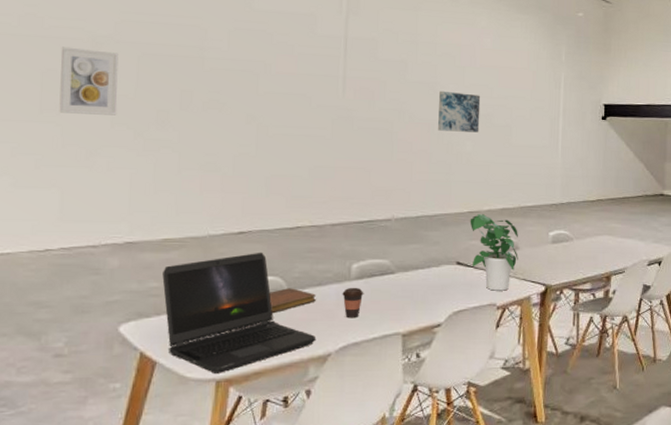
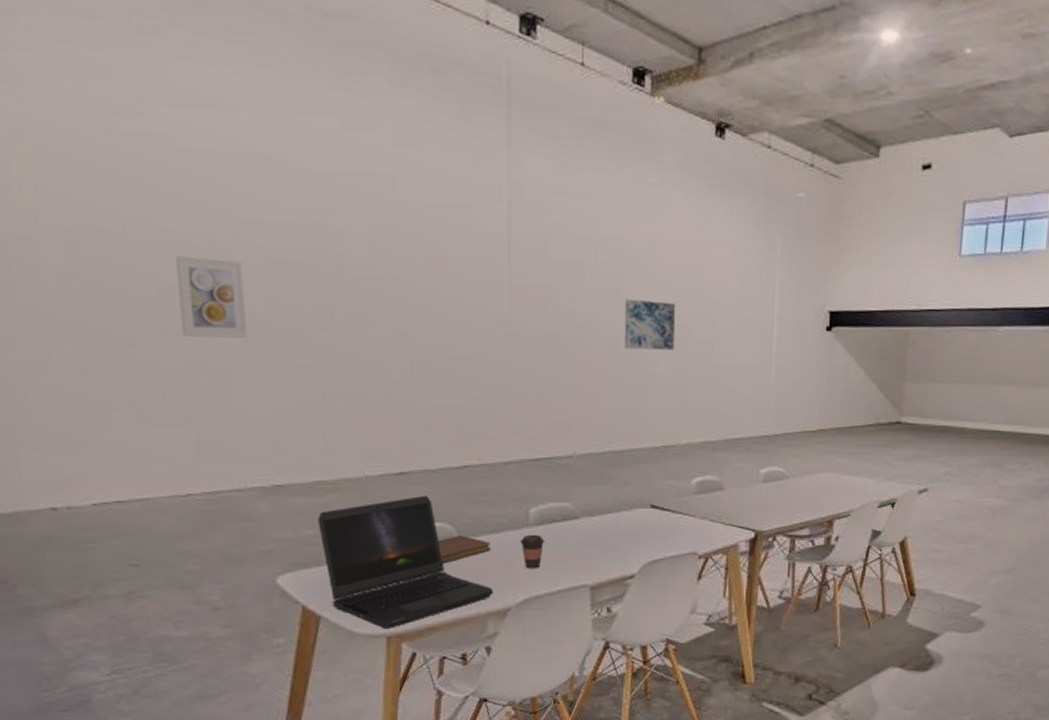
potted plant: present [470,214,518,291] -> none [665,449,723,538]

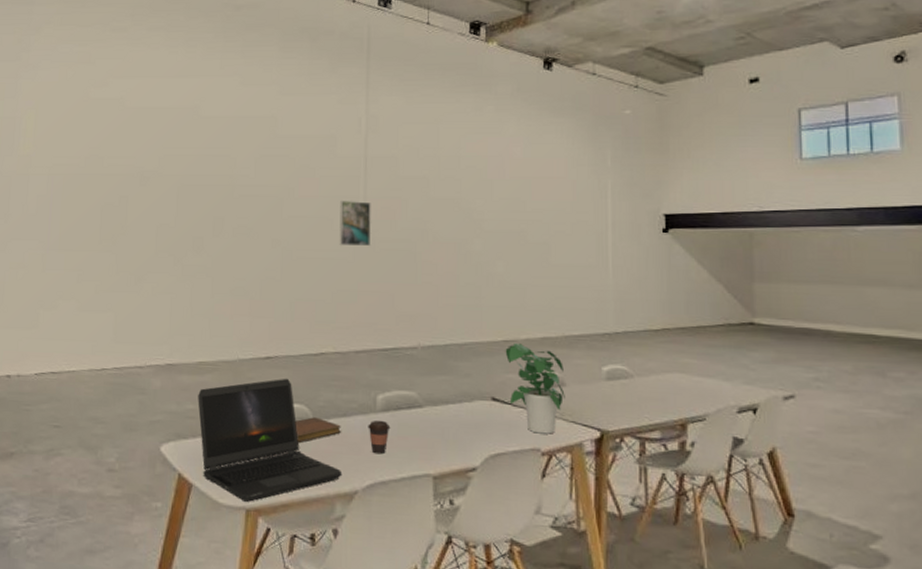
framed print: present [175,255,248,338] -> none [114,182,162,243]
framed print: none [480,287,518,343] -> present [339,200,371,246]
wall art: present [625,298,676,350] -> none [465,206,512,251]
potted plant: none [665,449,723,538] -> present [505,343,565,434]

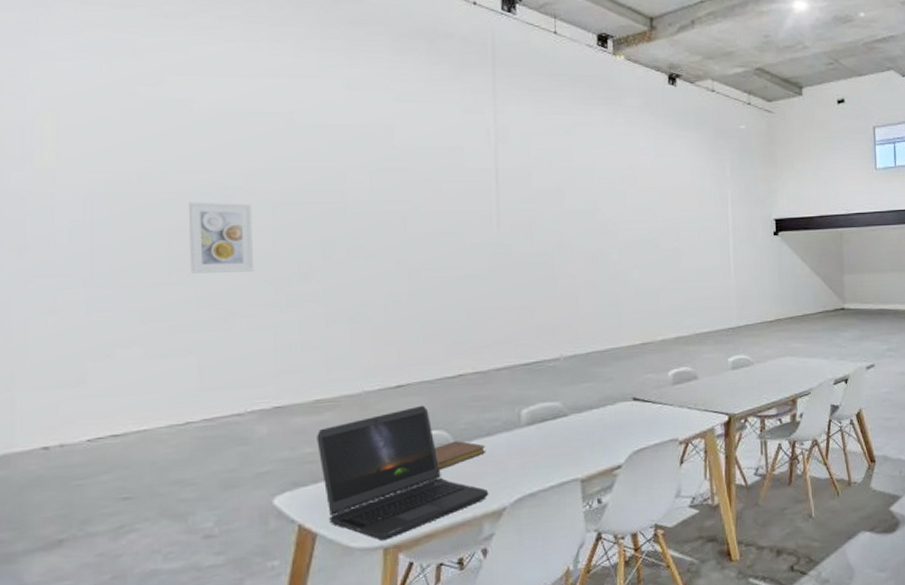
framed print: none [114,182,162,243] -> present [188,202,254,273]
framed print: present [339,200,371,246] -> none [471,214,506,262]
coffee cup: present [368,420,391,455] -> none [513,434,537,468]
potted plant: present [505,343,565,434] -> none [643,345,698,425]

